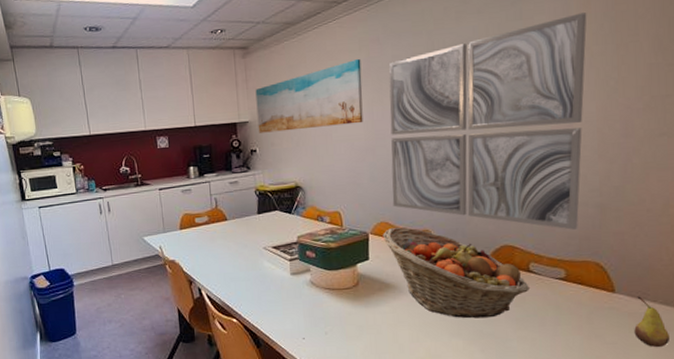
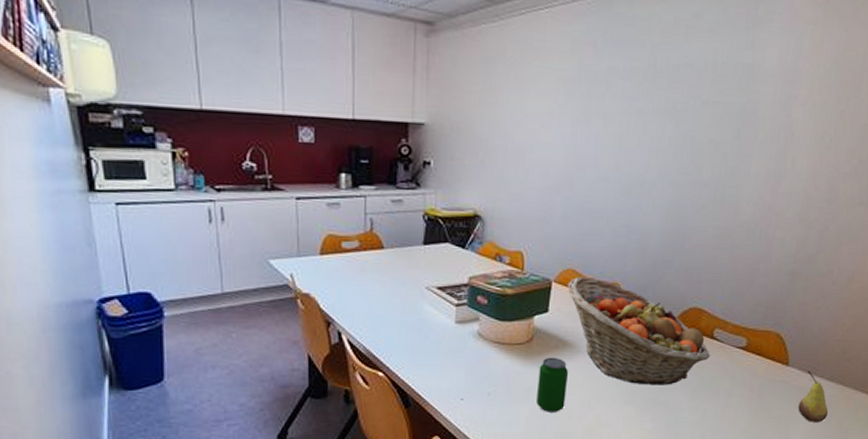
wall art: present [255,59,363,133] -> none [435,64,572,146]
beverage can: none [367,298,396,348] -> present [536,357,569,414]
wall art: present [389,12,587,230] -> none [583,53,818,297]

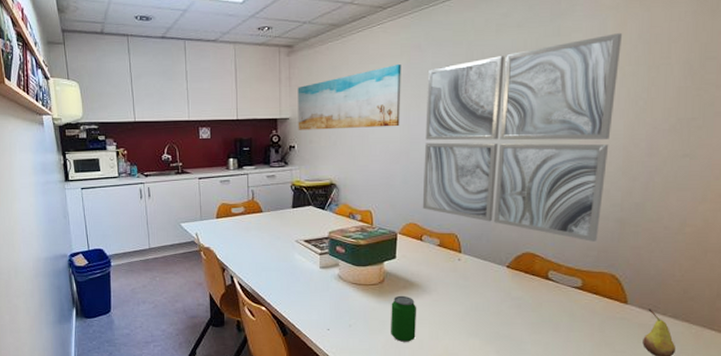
wall art: none [435,64,572,146] -> present [298,65,401,130]
fruit basket: present [567,276,710,385] -> none [410,228,547,321]
wall art: none [583,53,818,297] -> present [422,33,623,242]

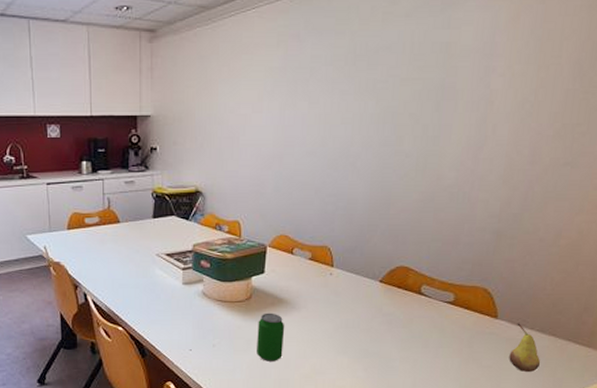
wall art: present [298,65,401,130] -> none [160,56,278,130]
wall art: present [422,33,623,242] -> none [294,28,515,255]

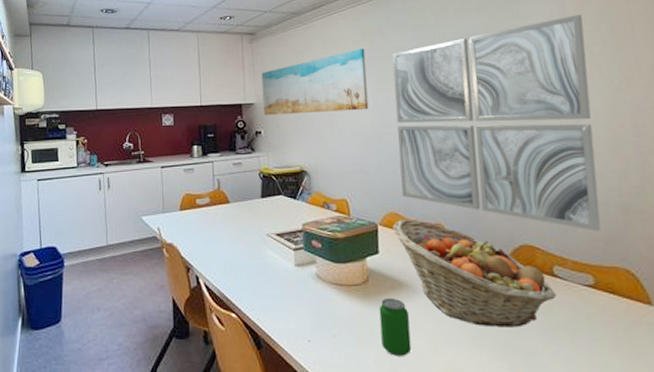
wall art: none [160,56,278,130] -> present [261,49,369,115]
fruit basket: none [281,241,418,337] -> present [392,219,556,328]
wall art: none [294,28,515,255] -> present [392,15,601,231]

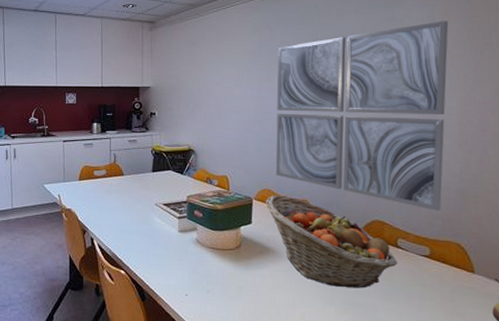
wall art: present [261,49,369,115] -> none [158,42,254,99]
beverage can: present [379,298,412,358] -> none [248,261,274,310]

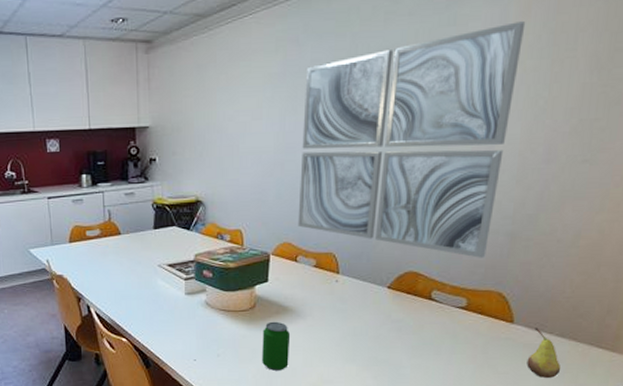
beverage can: none [248,261,274,310] -> present [262,321,291,372]
fruit basket: present [265,195,397,288] -> none [284,248,429,345]

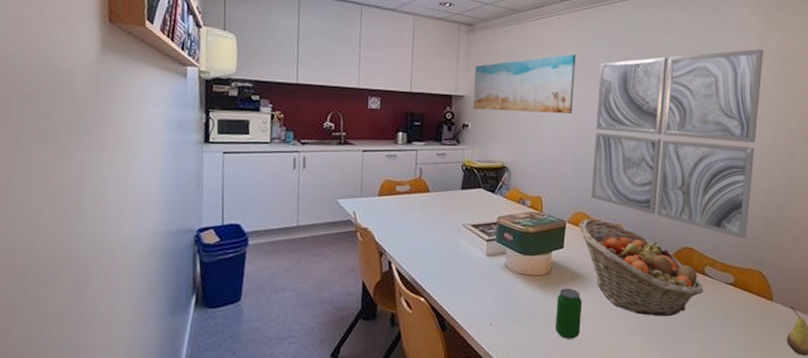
wall art: none [158,62,276,140] -> present [473,54,576,114]
fruit basket: none [284,248,429,345] -> present [578,218,703,317]

